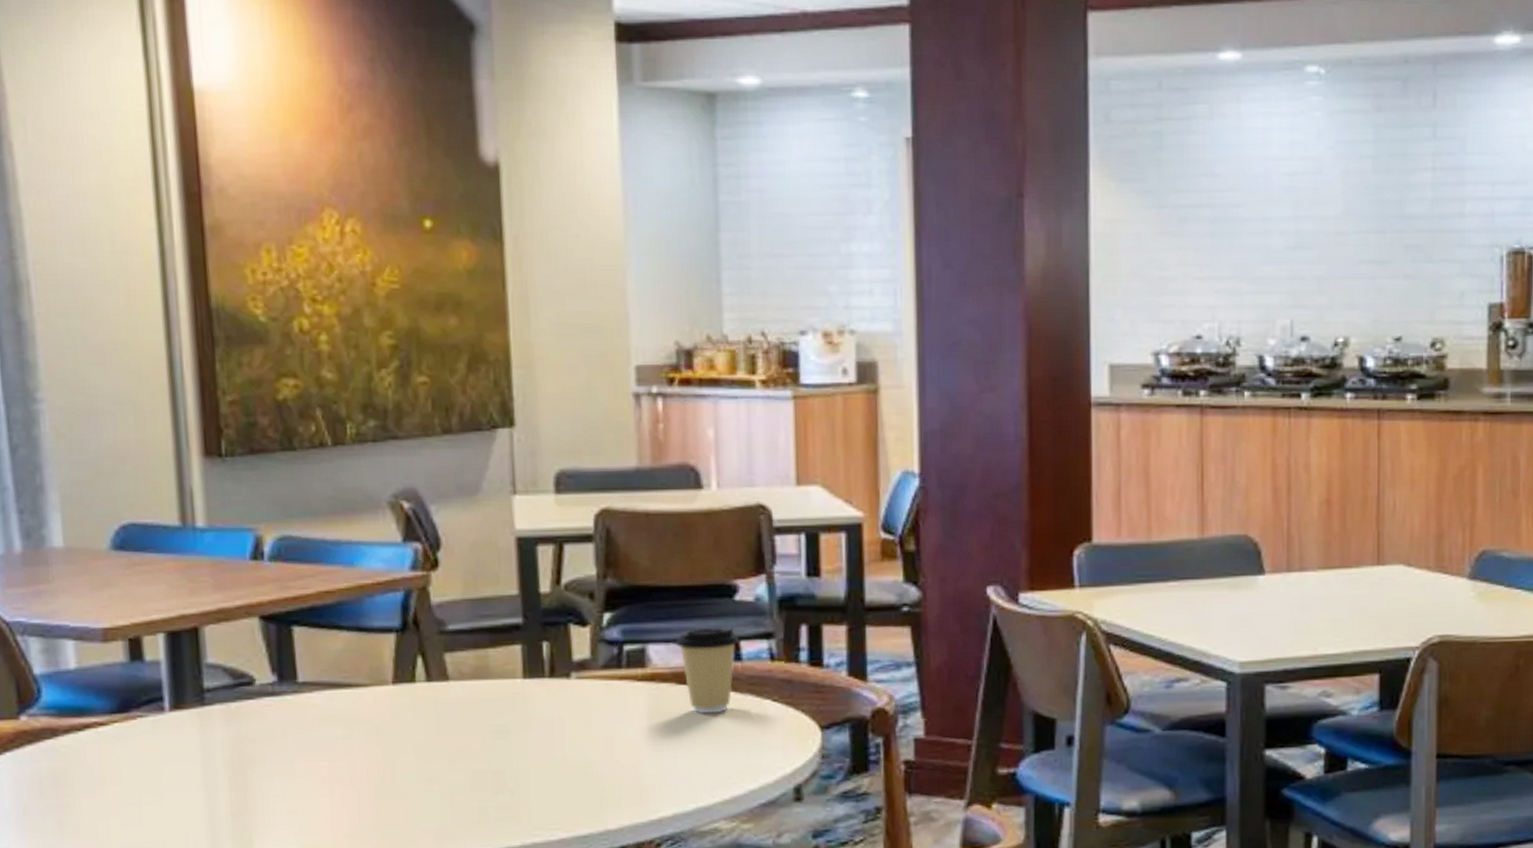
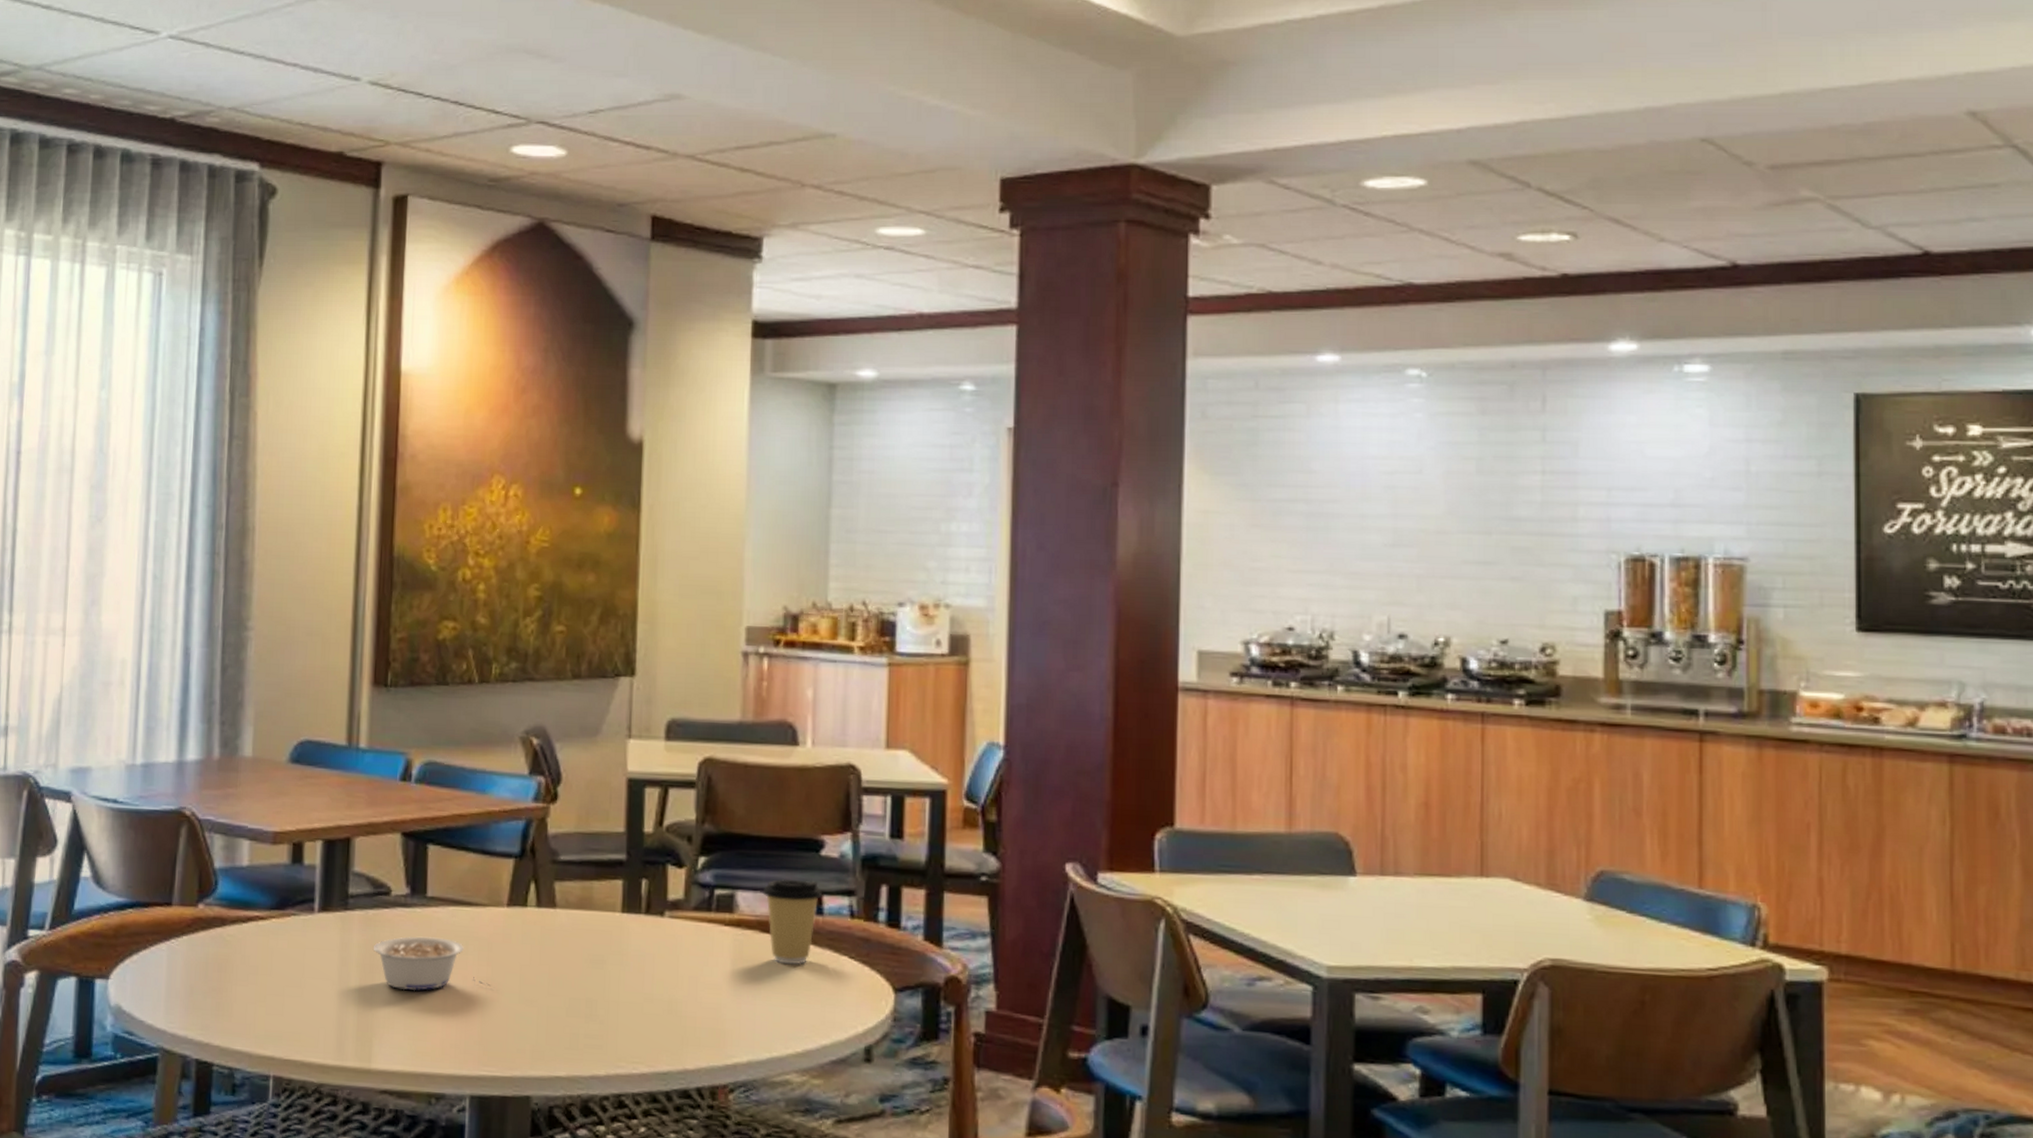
legume: none [241,724,348,784] -> present [374,936,464,991]

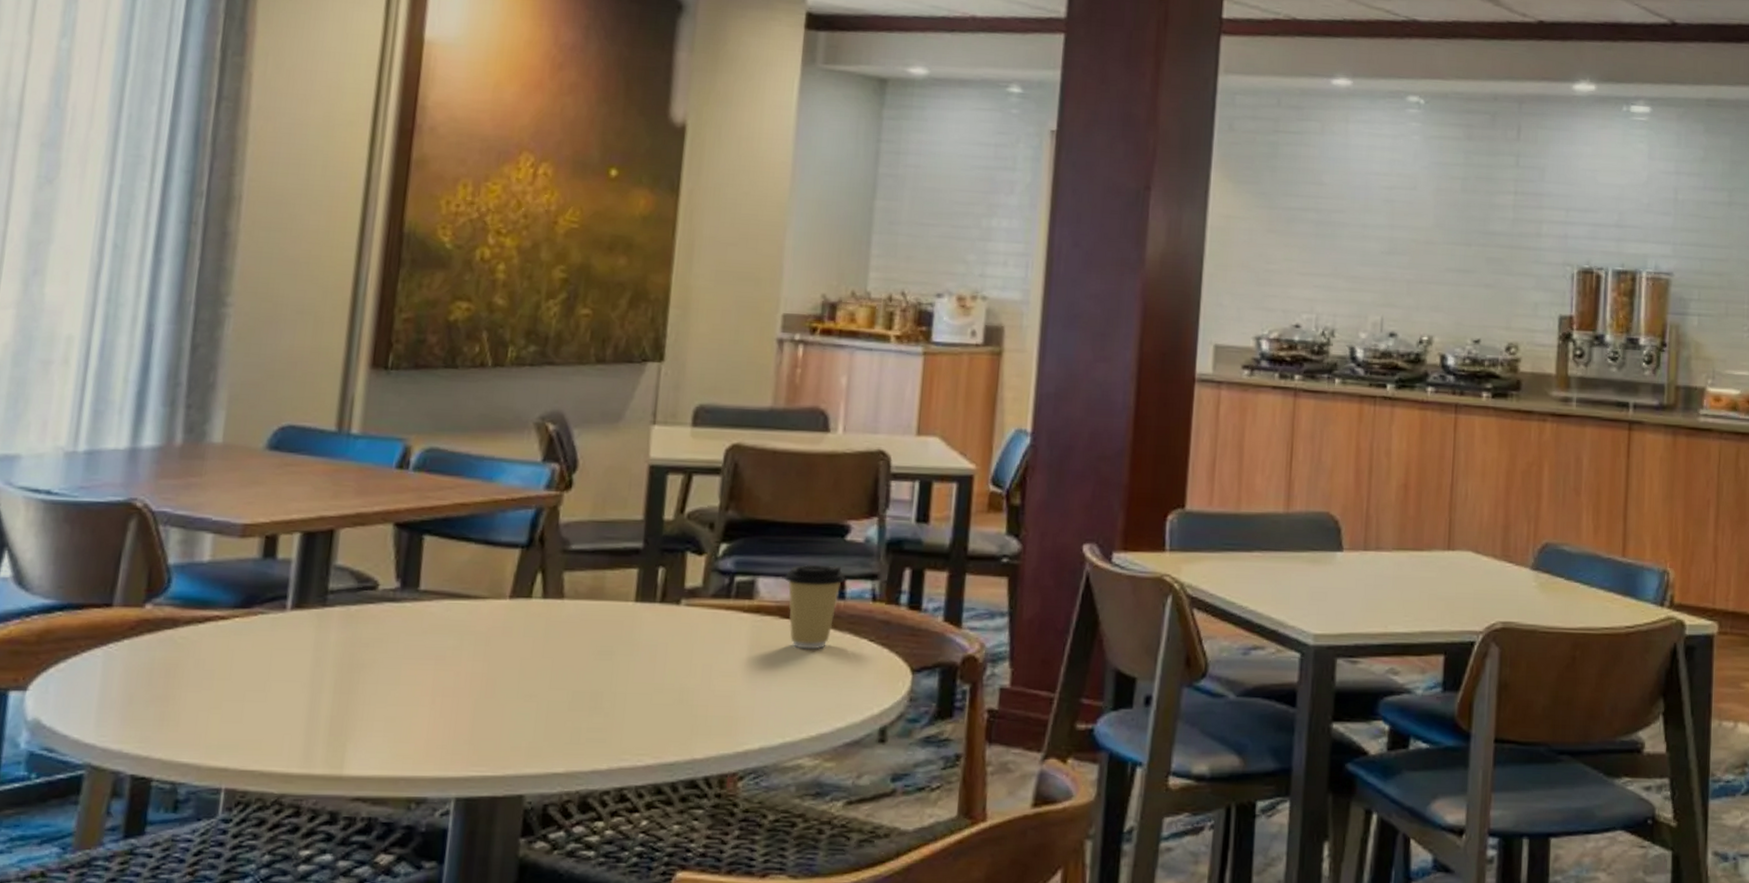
legume: present [374,936,464,991] -> none [354,632,458,691]

